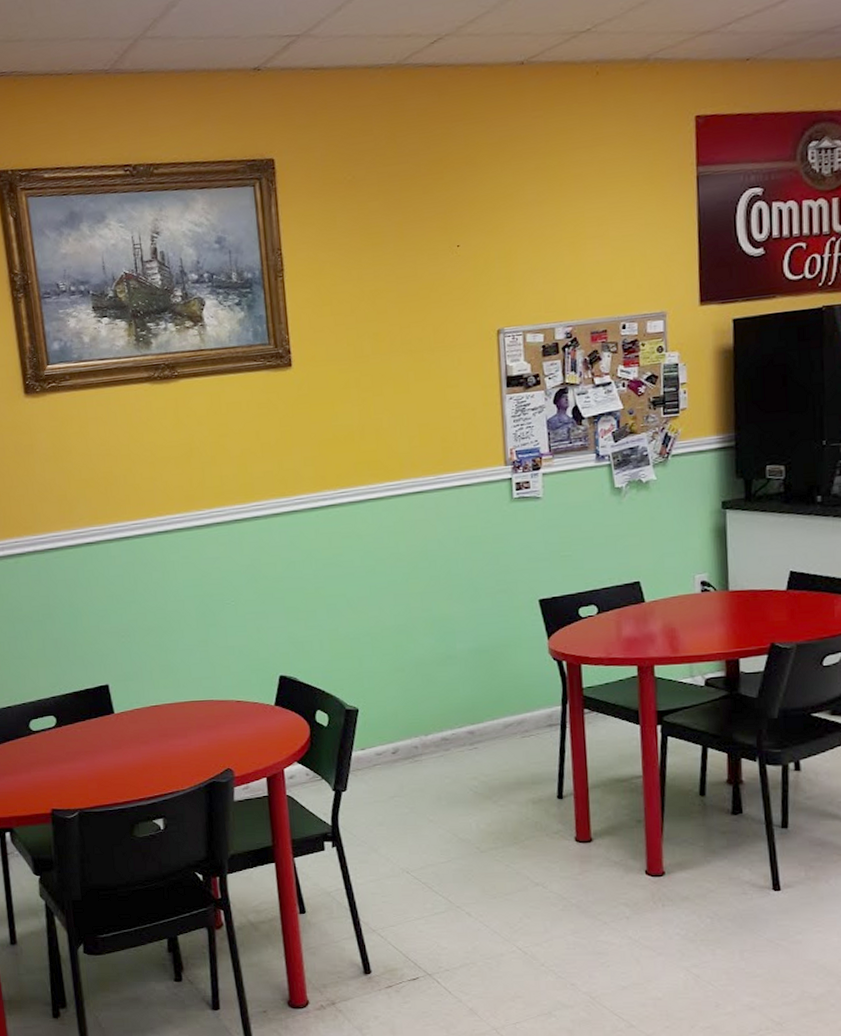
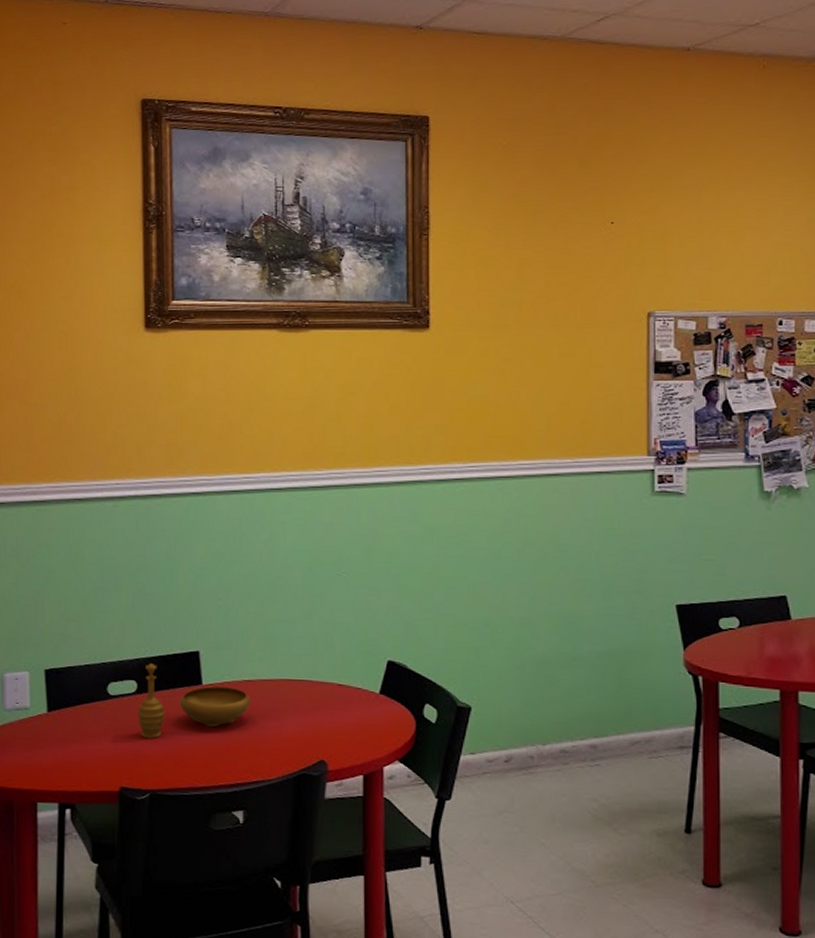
decorative bowl: none [59,699,160,766] -> present [137,663,251,739]

